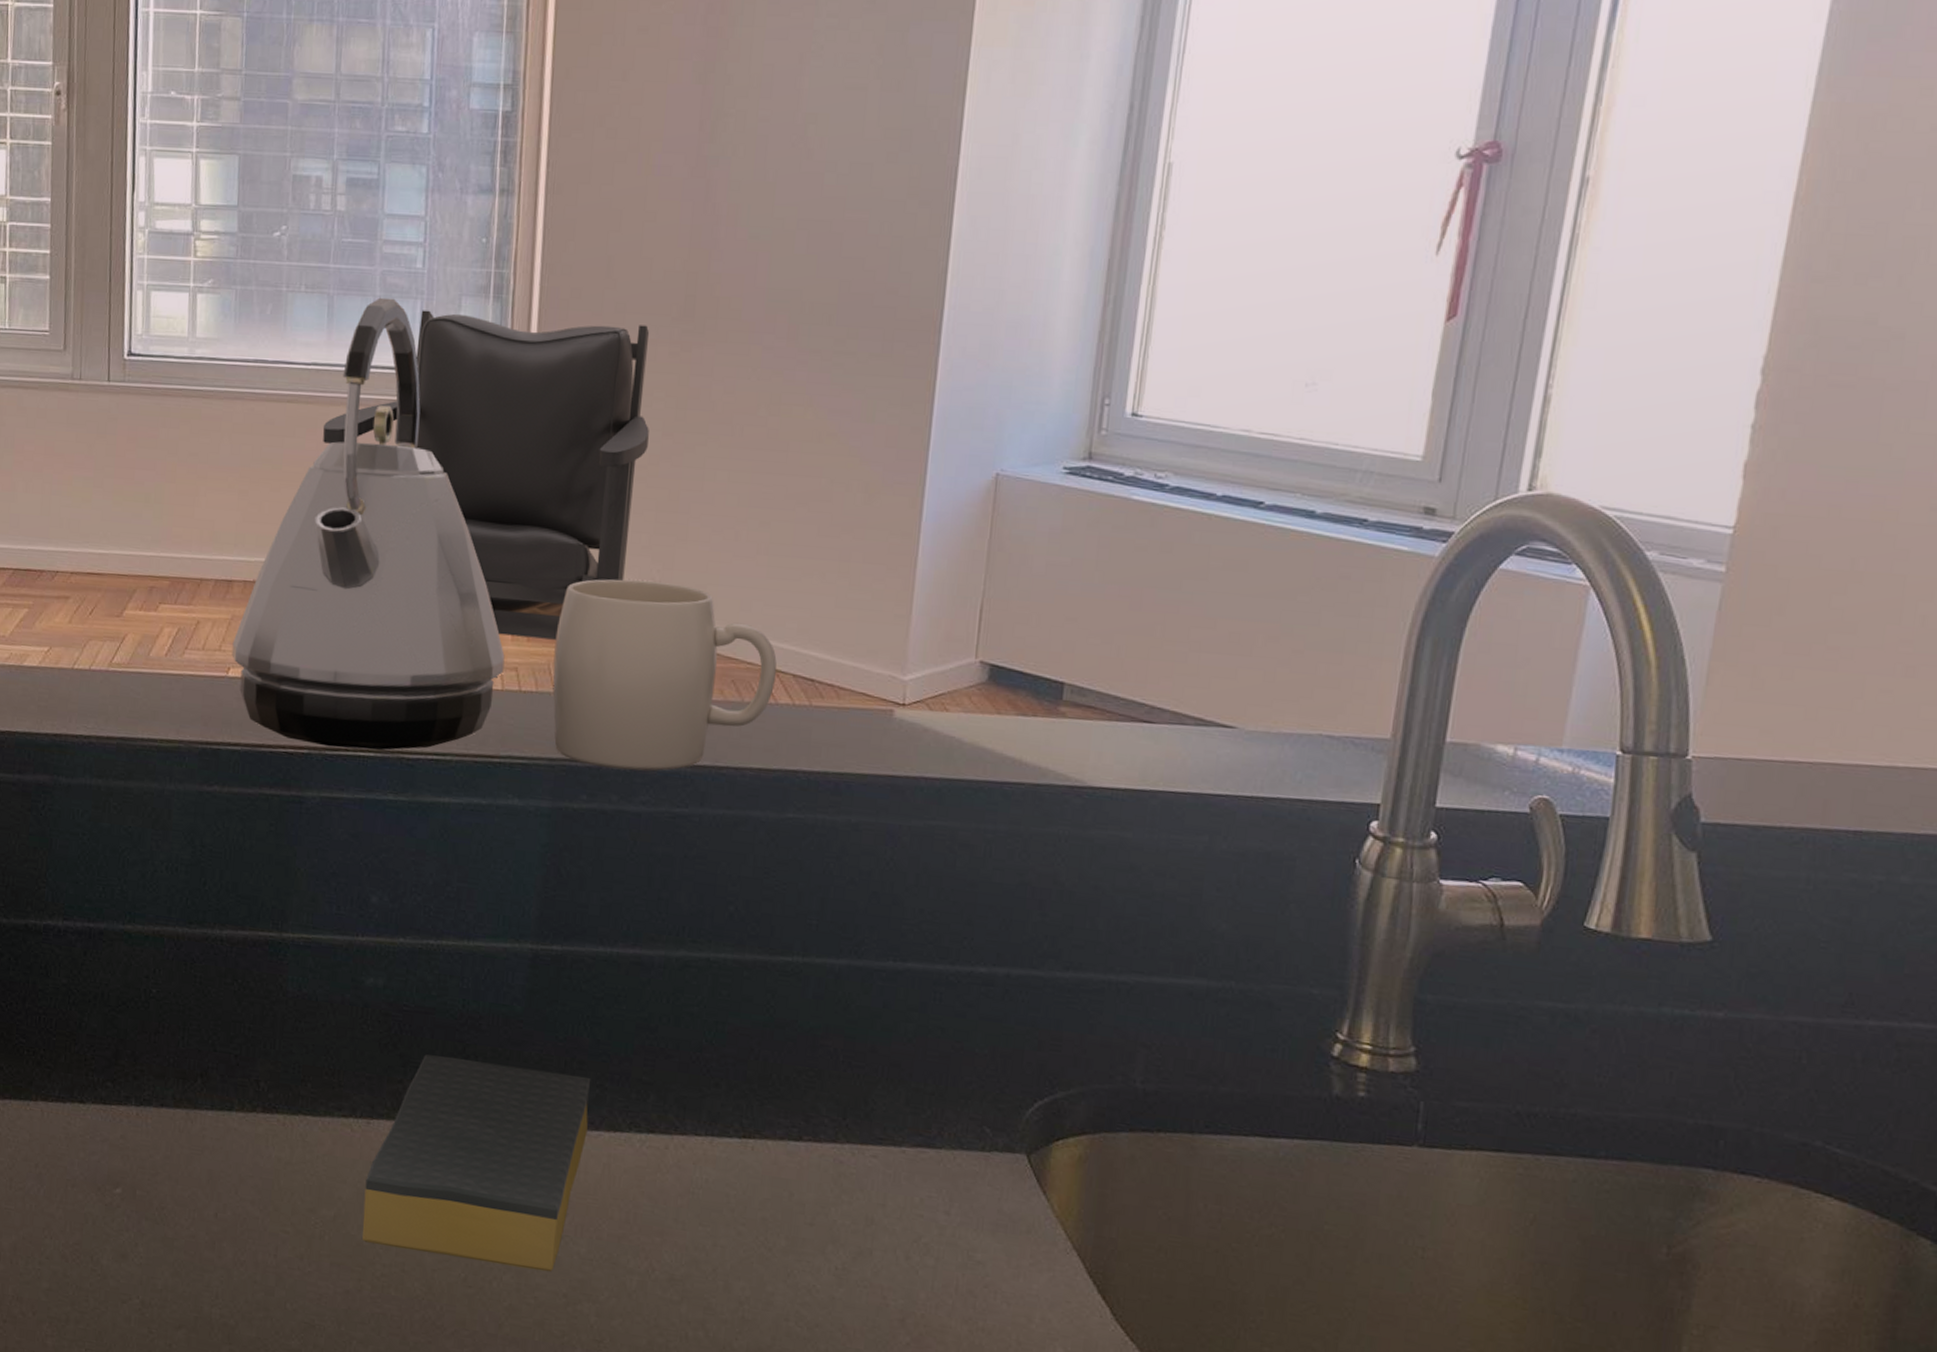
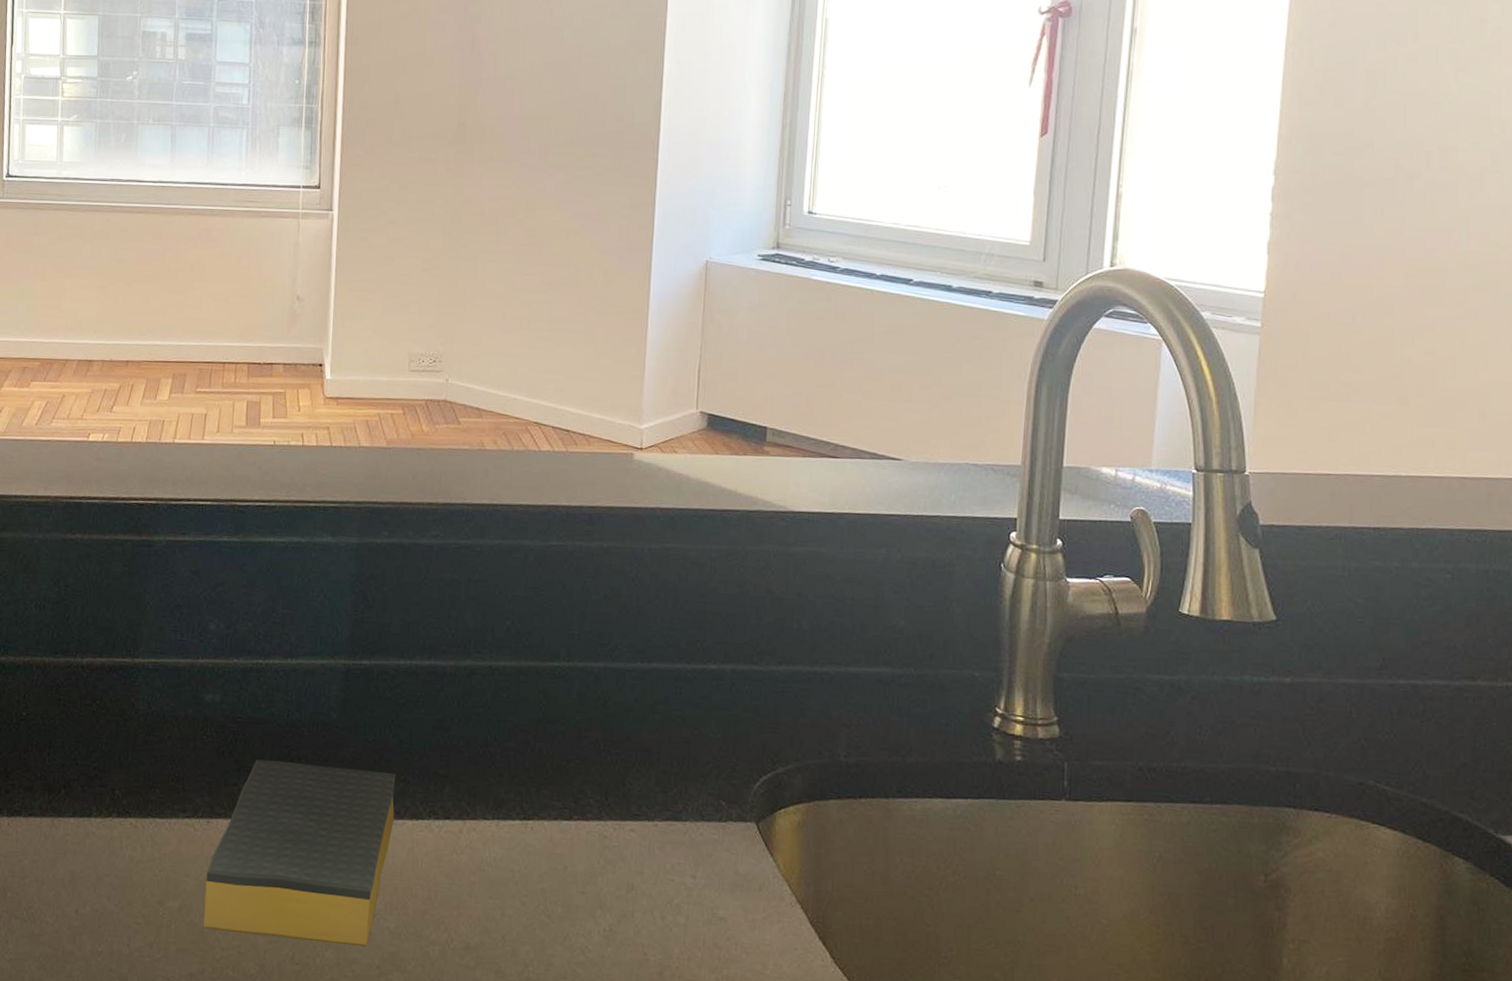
kettle: present [232,297,505,750] -> none [92,128,319,499]
armchair: present [322,310,650,640] -> none [167,137,432,403]
mug: present [552,579,777,771] -> none [358,352,539,510]

